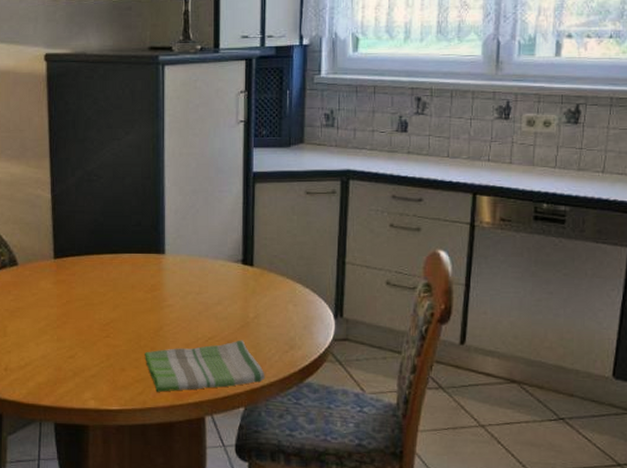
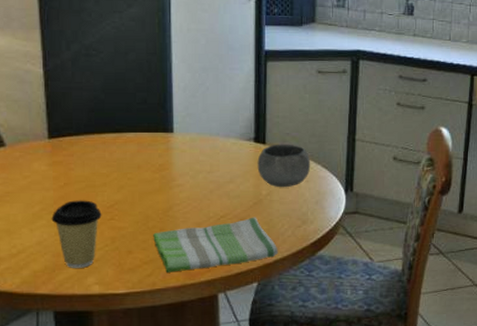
coffee cup: none [54,317,99,383] -> present [51,200,102,268]
bowl: none [245,266,299,311] -> present [257,144,311,188]

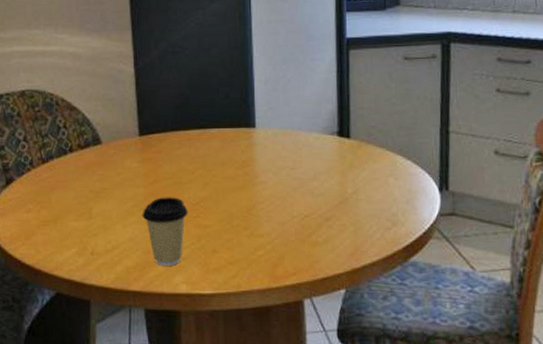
dish towel: present [153,217,278,273] -> none [237,217,367,274]
bowl: present [257,144,311,188] -> none [341,137,400,186]

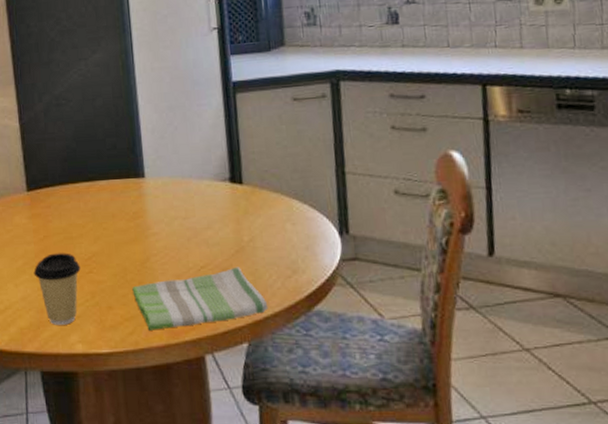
dish towel: none [237,217,367,274] -> present [132,266,268,330]

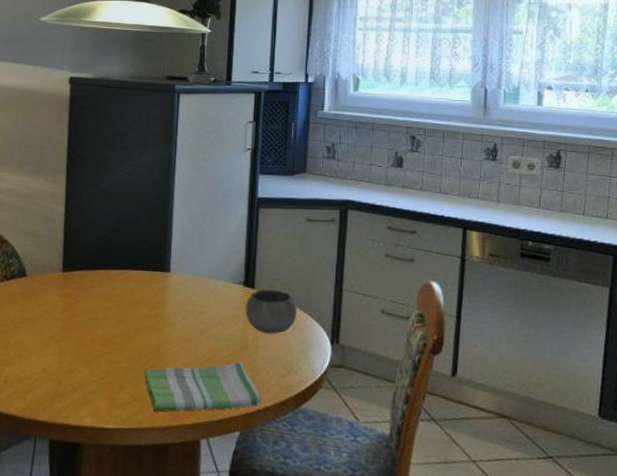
coffee cup: present [33,253,81,325] -> none [57,331,101,399]
bowl: none [235,182,296,233] -> present [245,289,298,334]

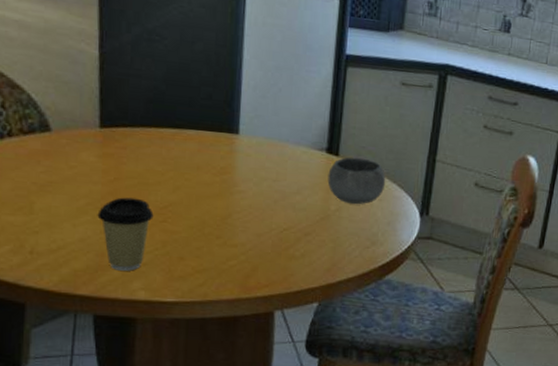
coffee cup: none [57,331,101,399] -> present [97,197,154,271]
dish towel: present [144,361,262,412] -> none [208,232,343,284]

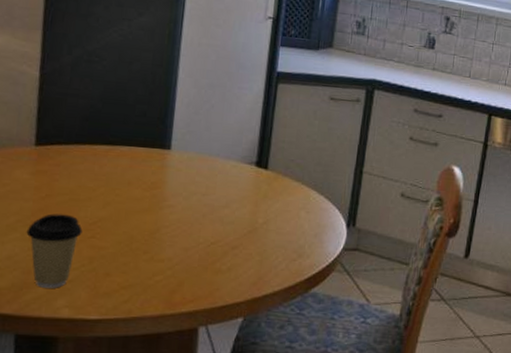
bowl: present [327,157,386,205] -> none [256,170,314,217]

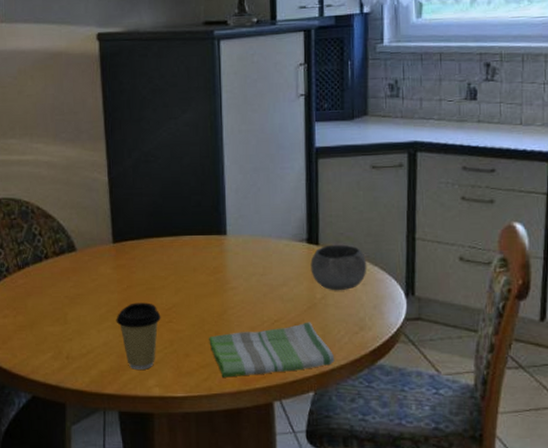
dish towel: none [135,246,269,300] -> present [209,322,335,378]
bowl: none [256,170,314,217] -> present [310,244,367,291]

